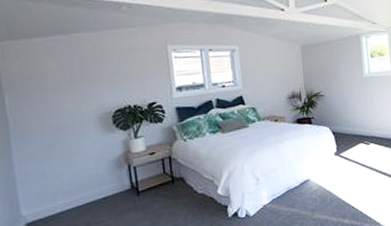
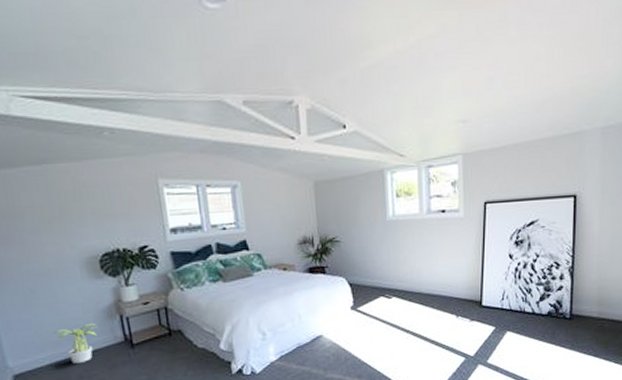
potted plant: none [66,172,107,211] -> present [53,322,97,363]

